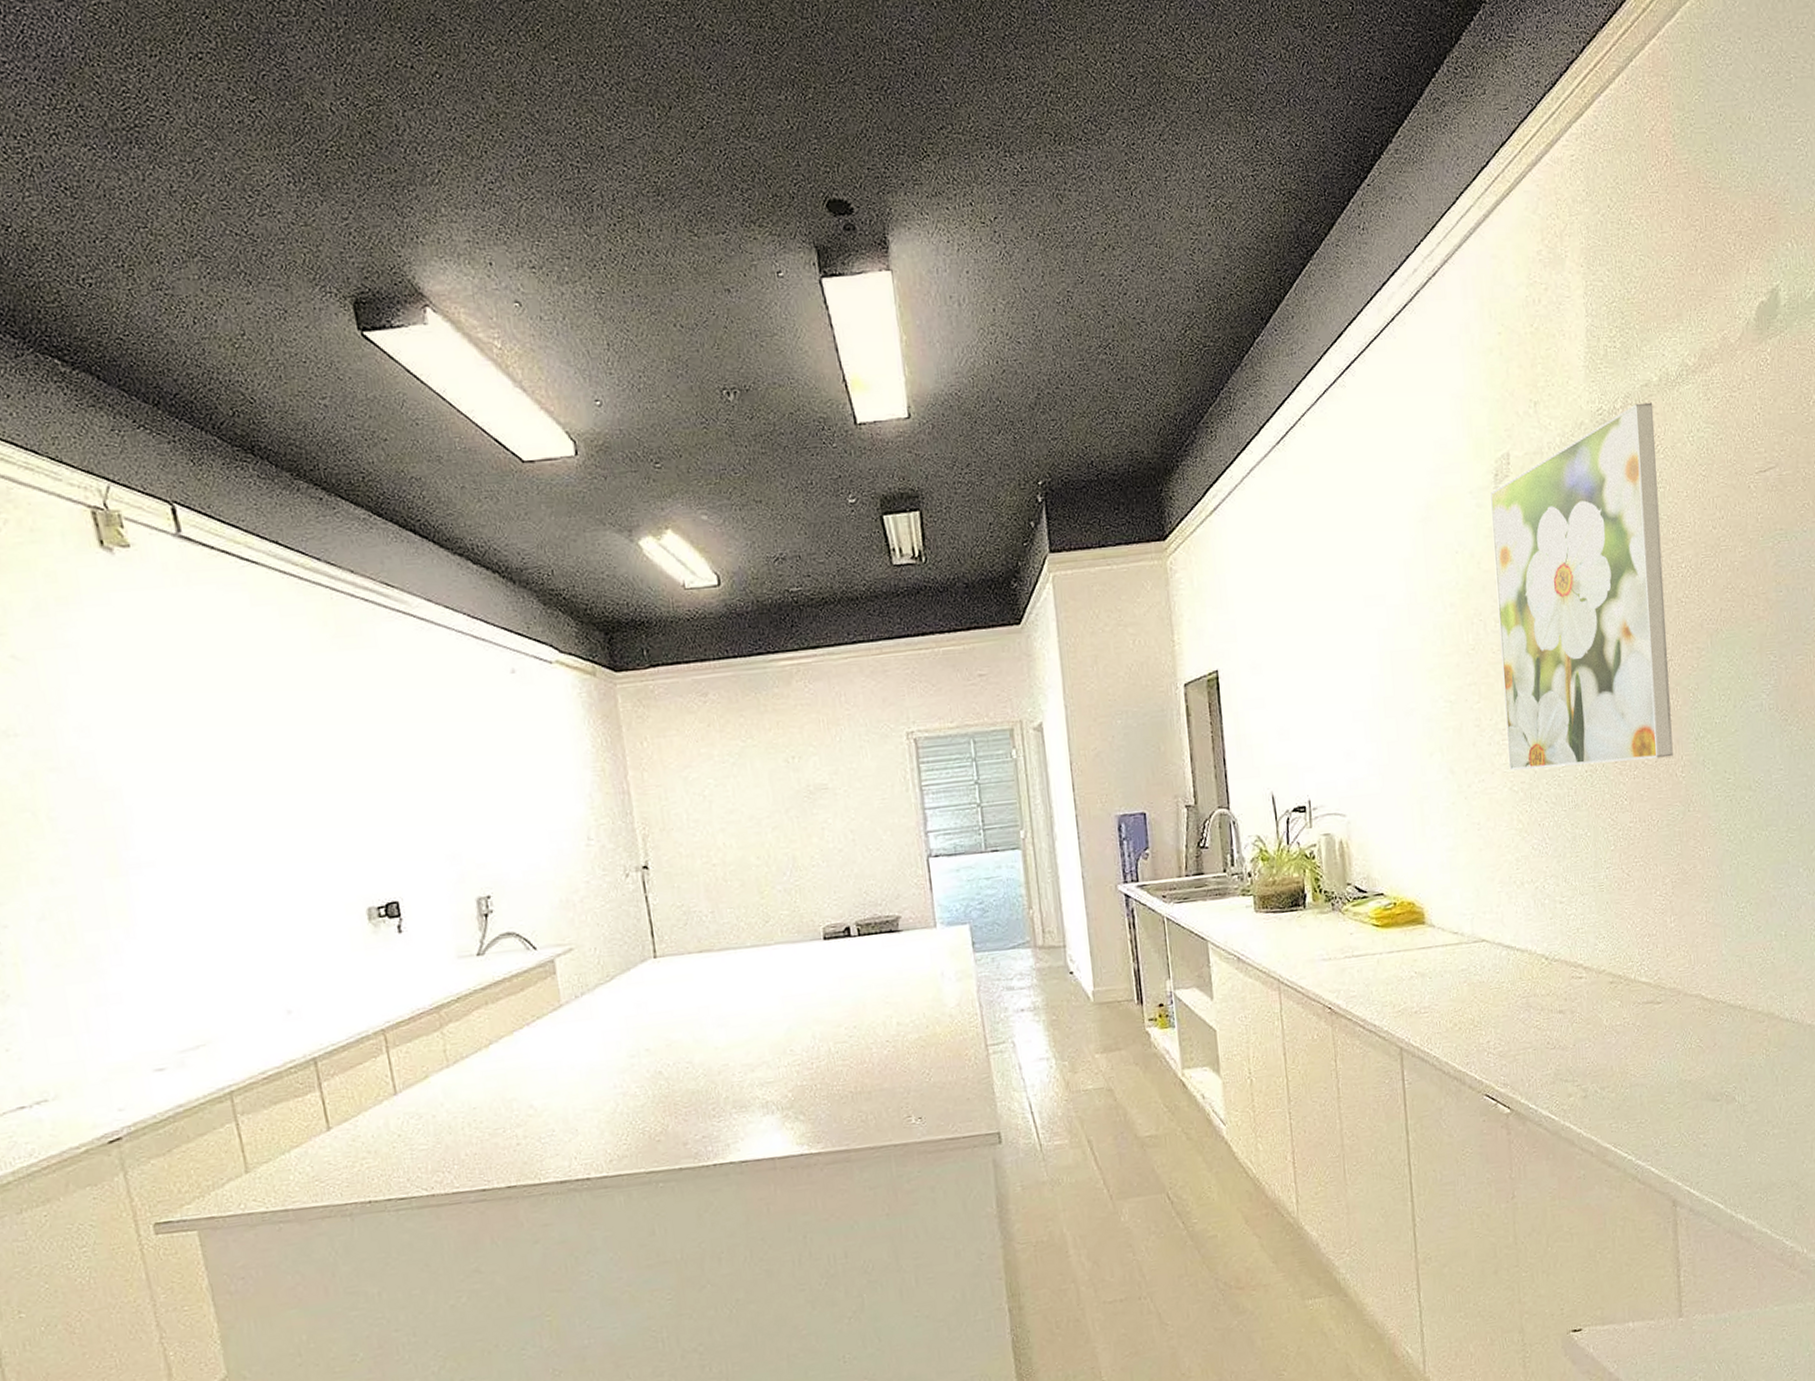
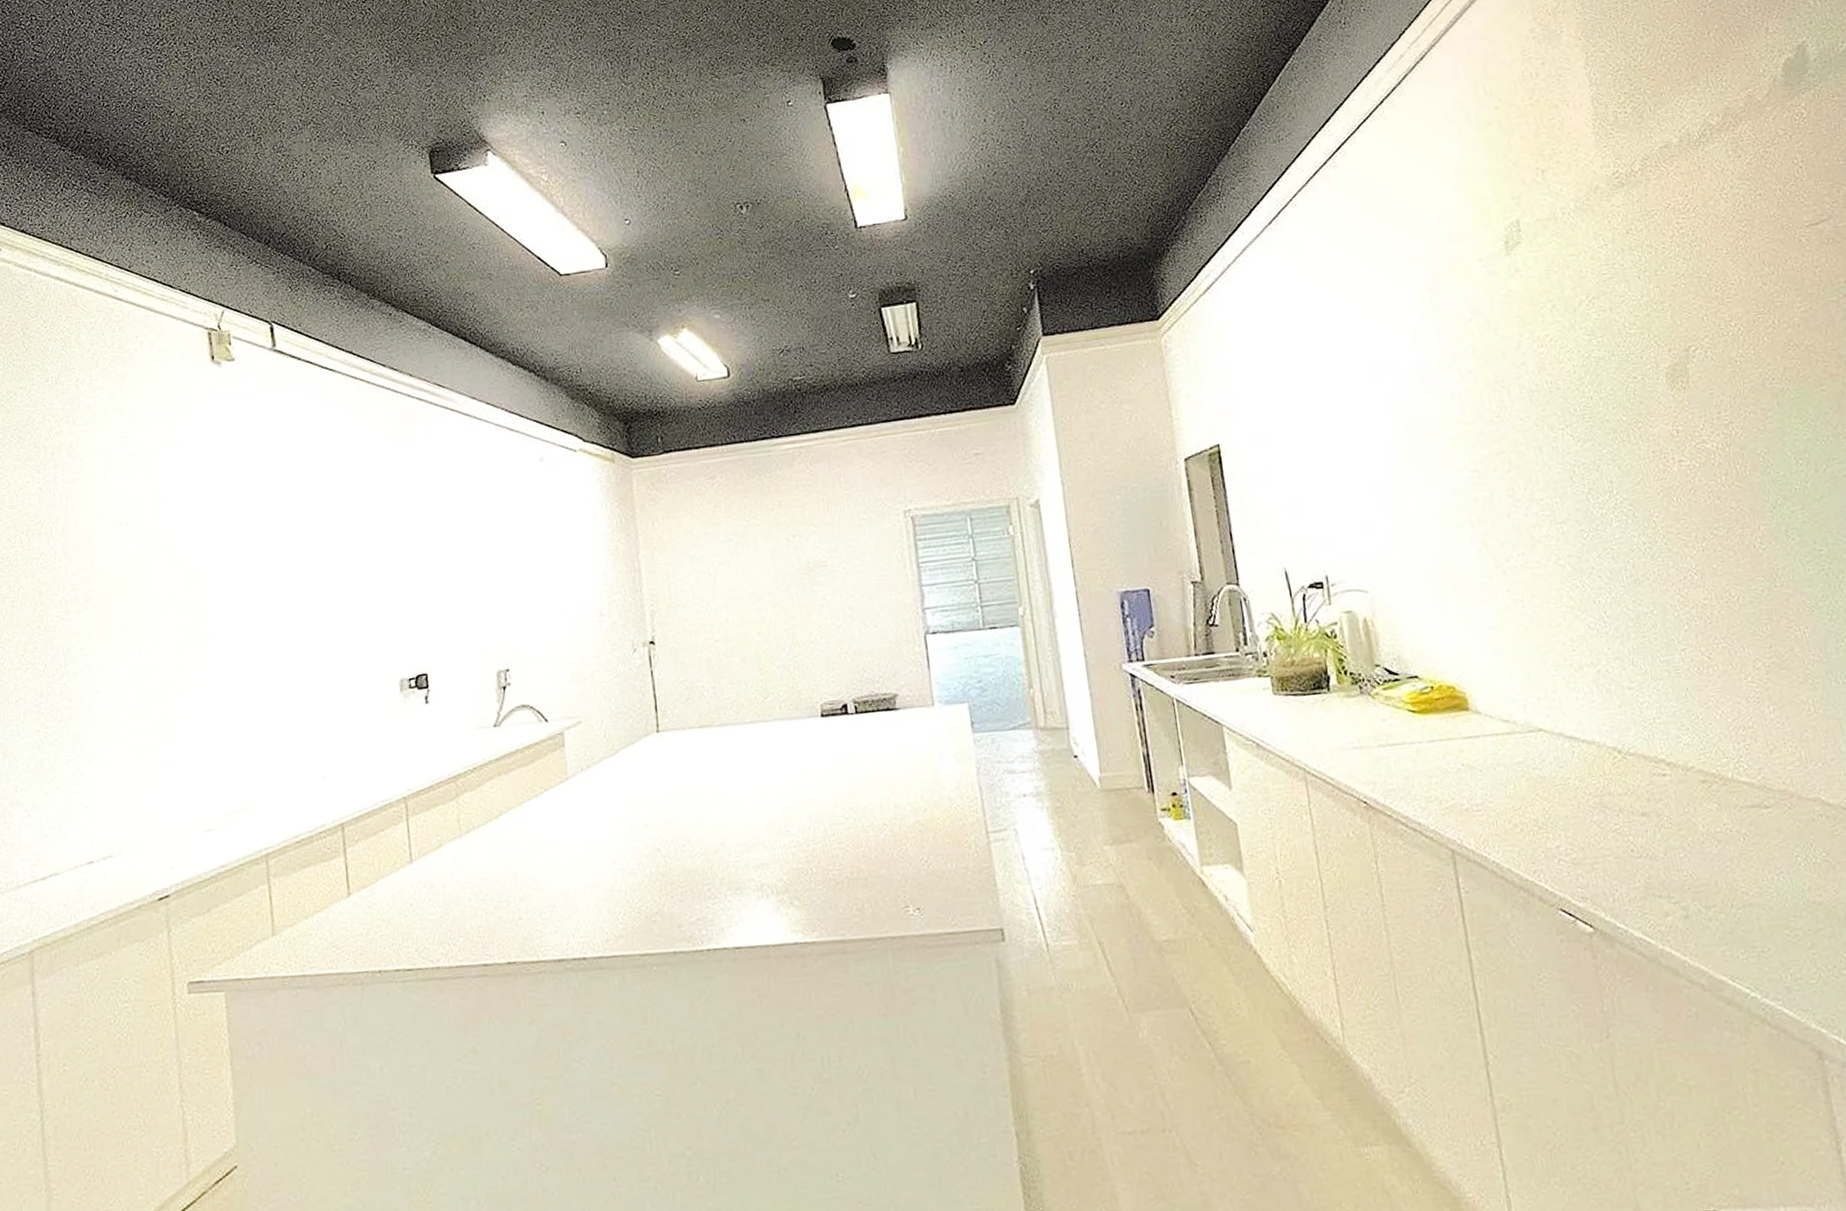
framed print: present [1490,402,1673,771] -> none [1502,162,1748,543]

